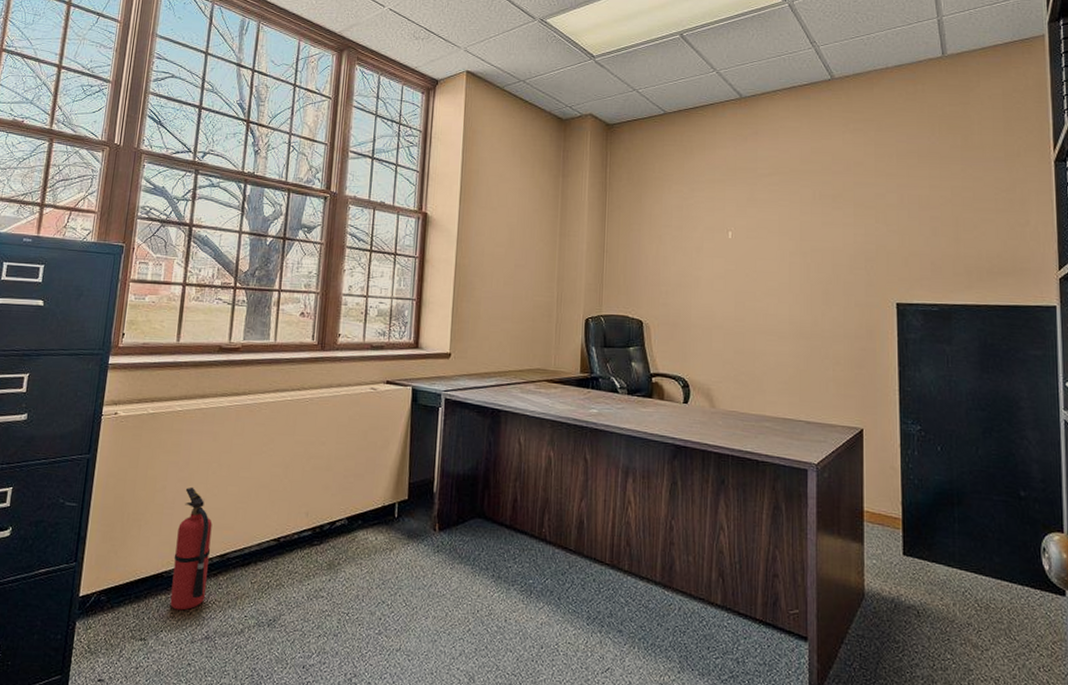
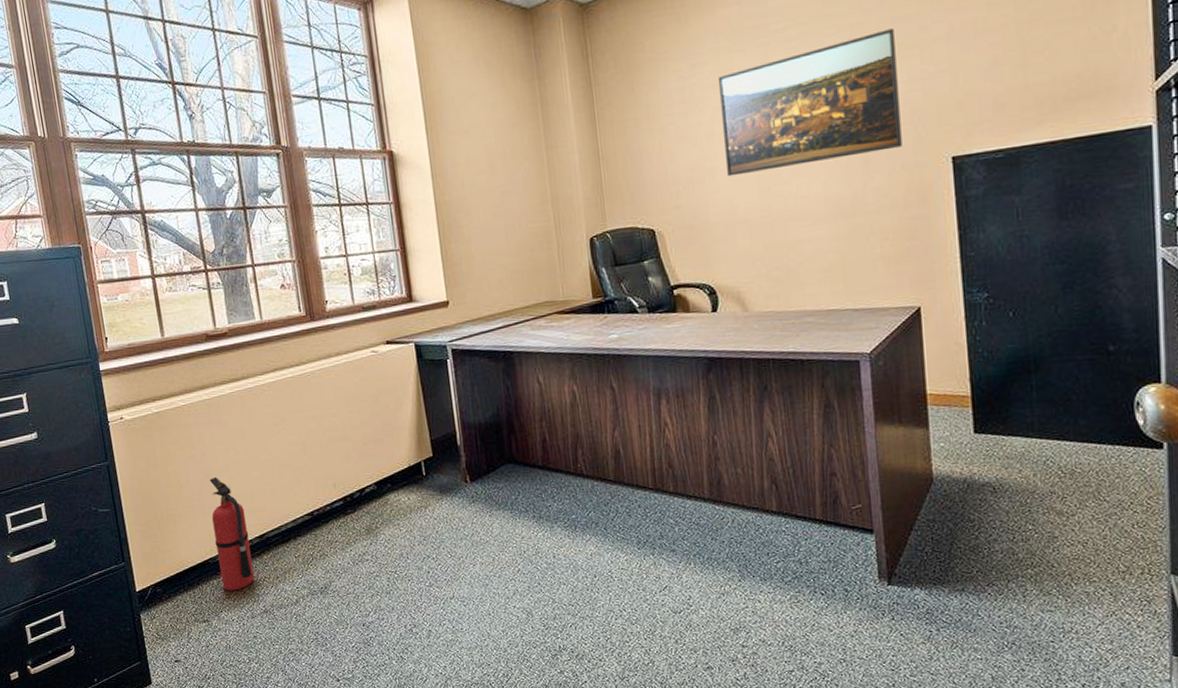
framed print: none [709,190,857,288] -> present [717,28,902,177]

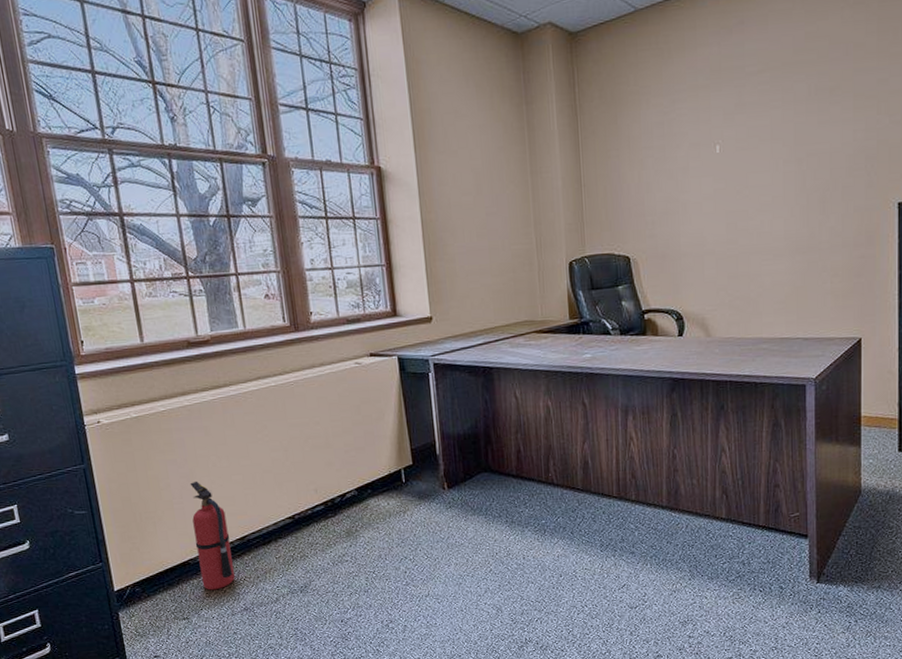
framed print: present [717,28,902,177] -> none [695,79,856,210]

